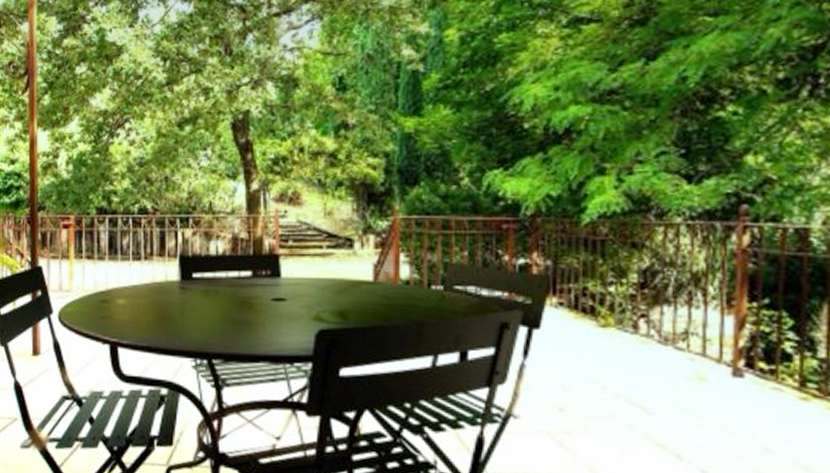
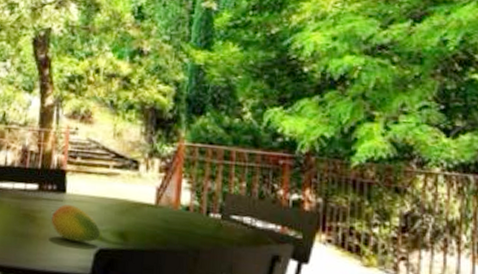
fruit: none [268,289,320,325] -> present [51,204,101,243]

